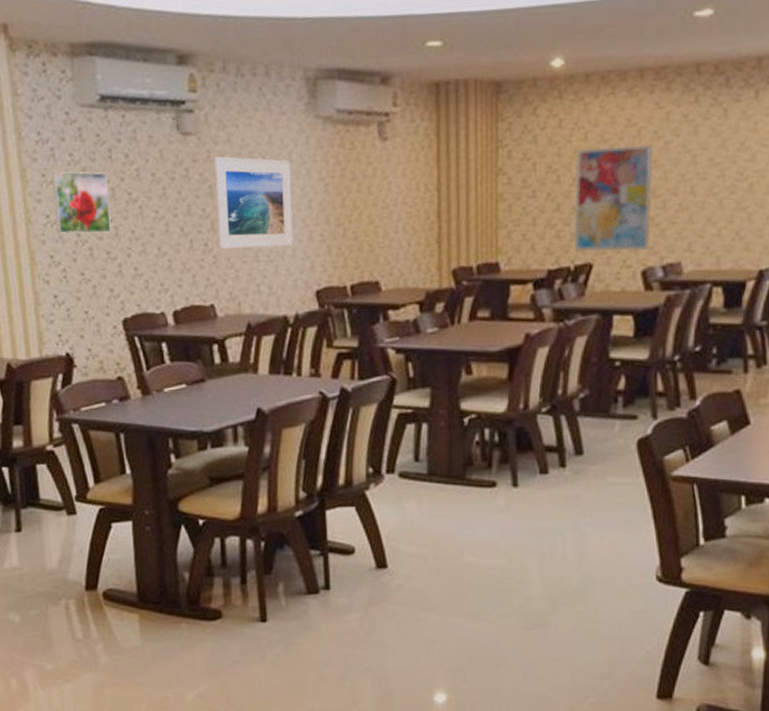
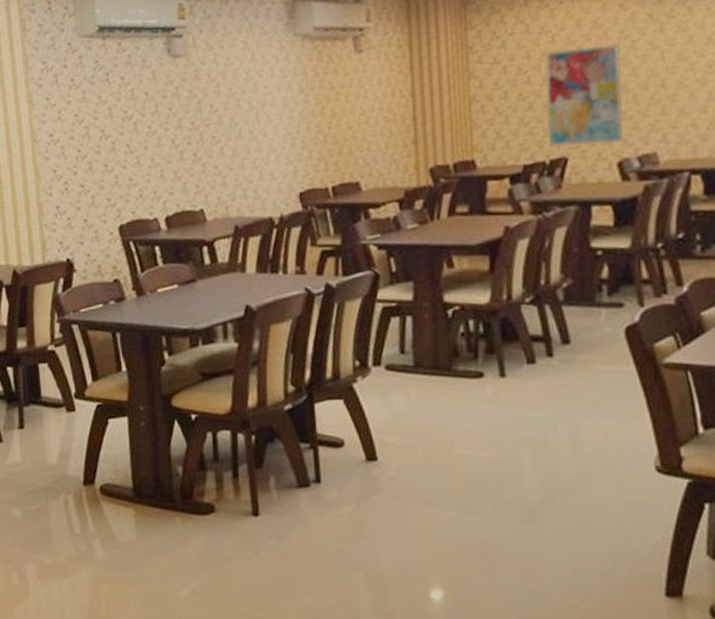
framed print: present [52,170,111,235] -> none [55,93,109,151]
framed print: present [214,156,294,250] -> none [202,74,277,159]

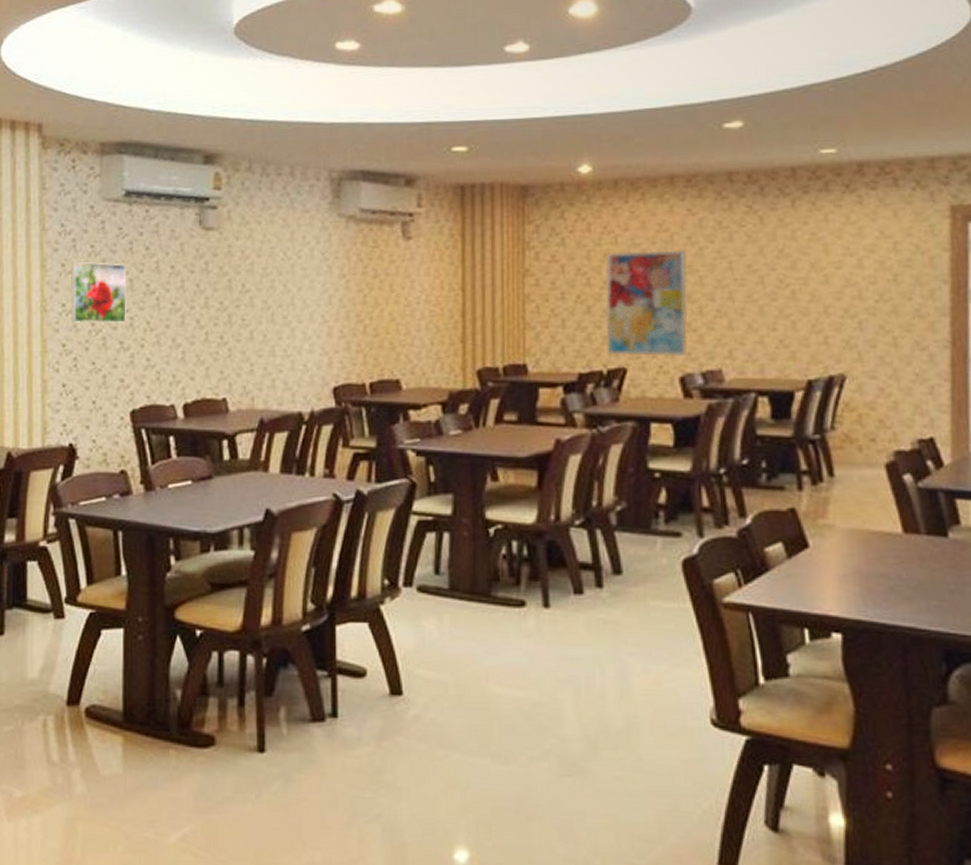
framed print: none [55,93,109,151] -> present [70,261,127,324]

